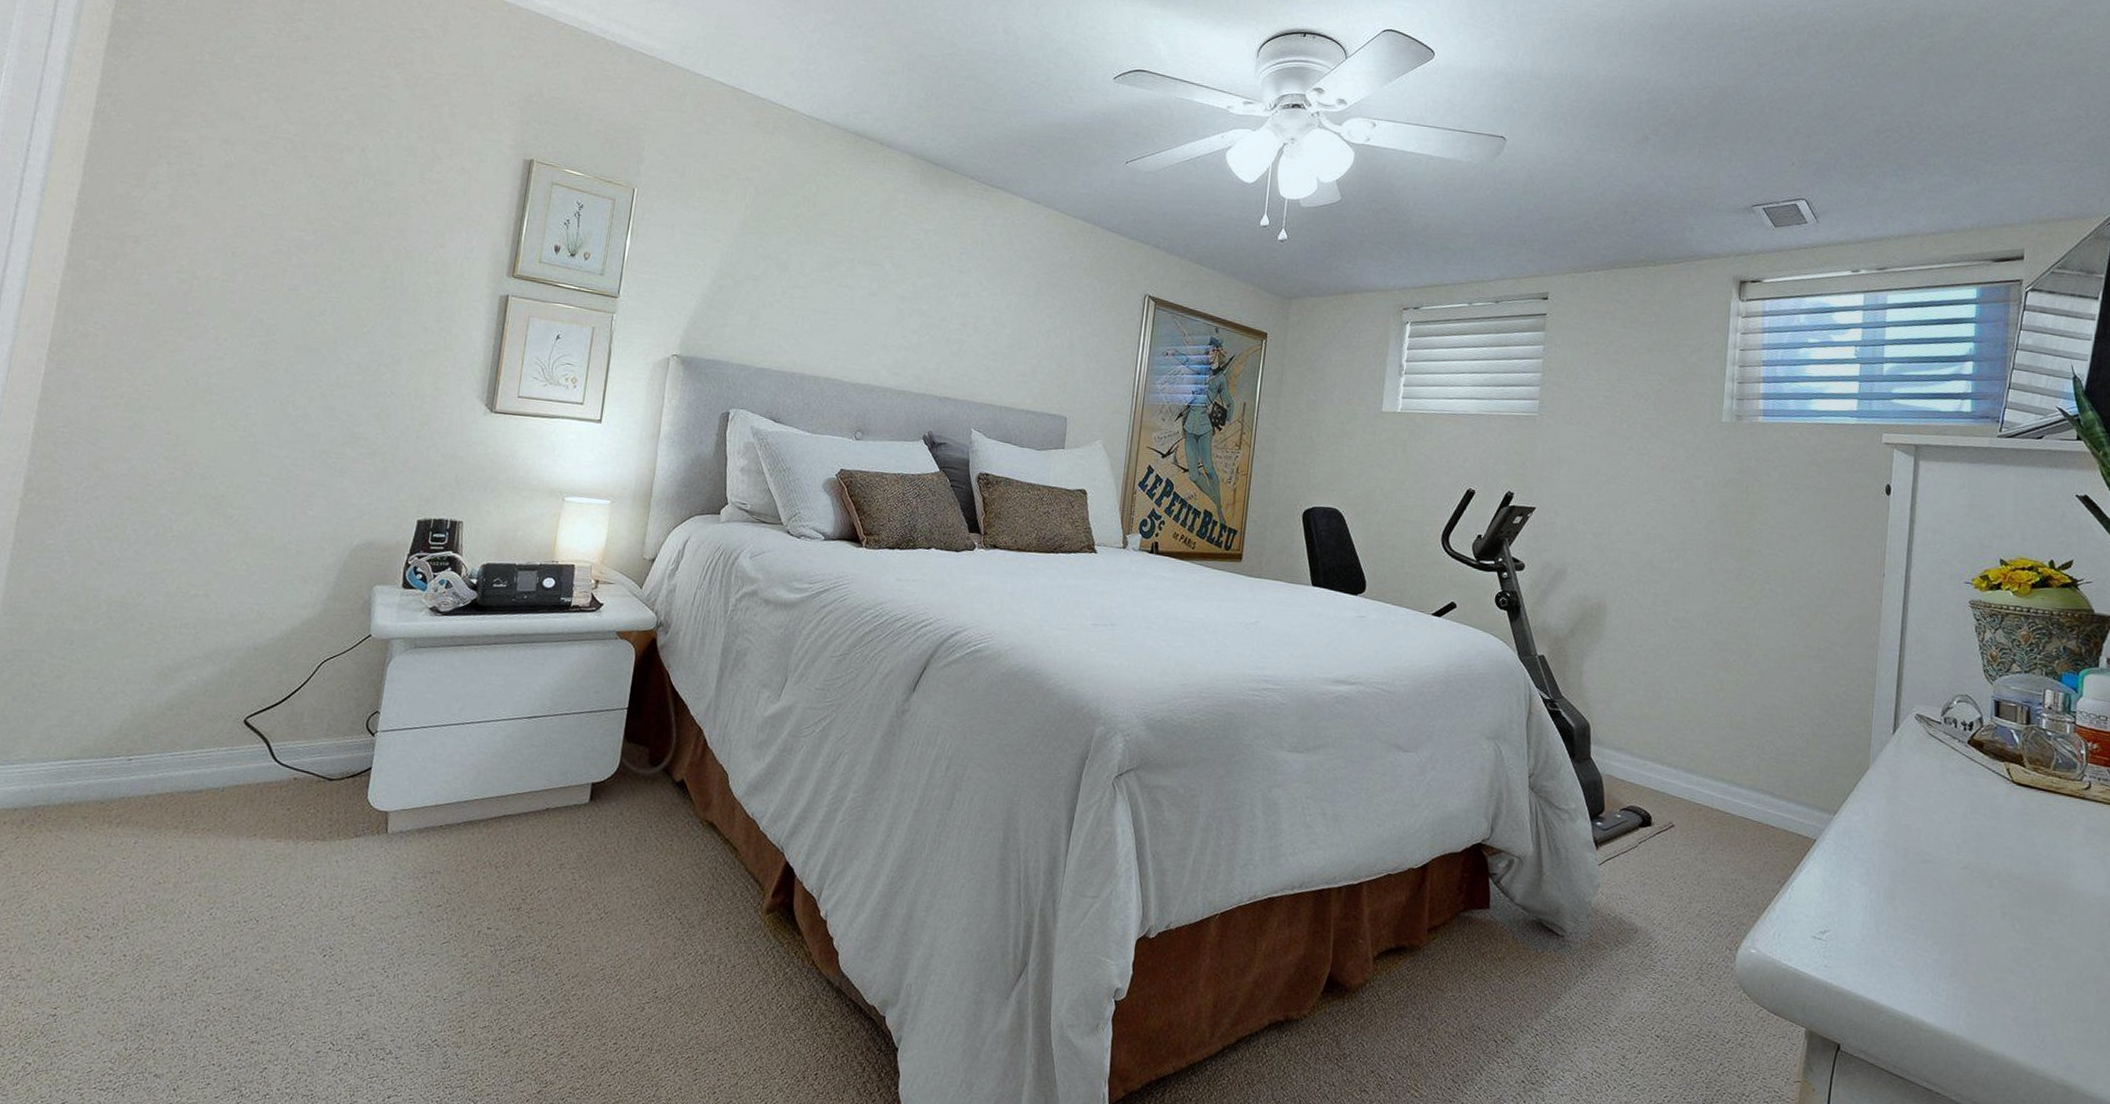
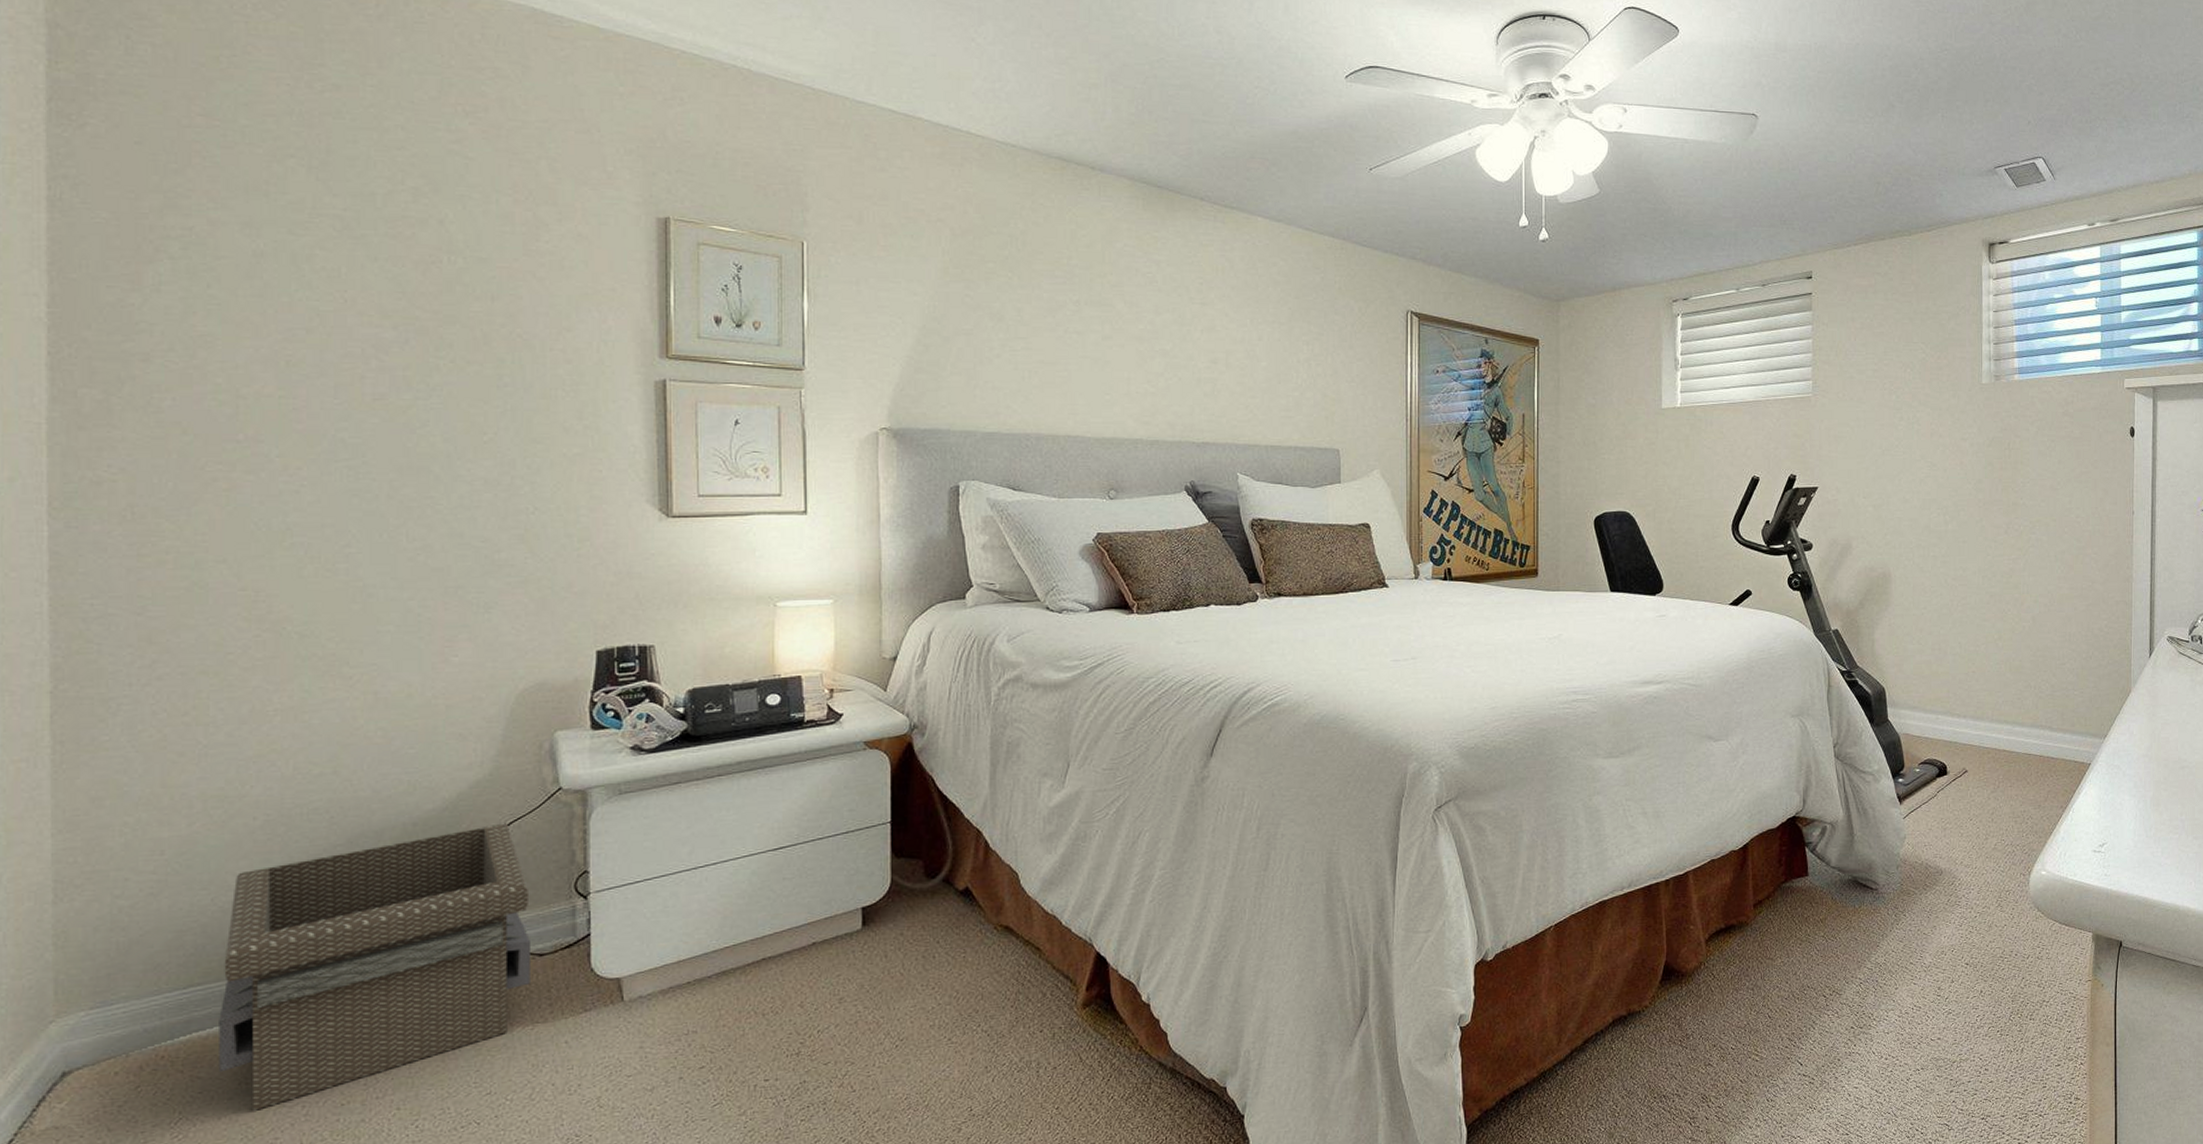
storage basket: none [77,658,331,876] -> present [219,823,530,1111]

